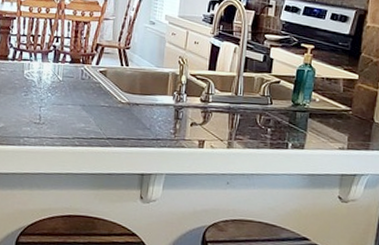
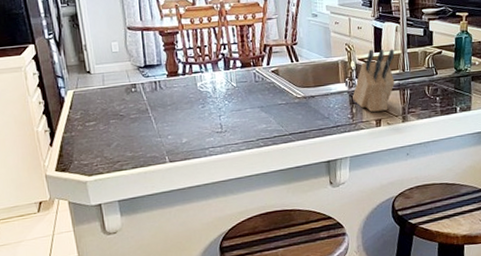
knife block: none [178,66,229,133] -> present [352,49,395,112]

